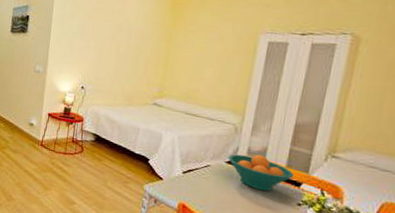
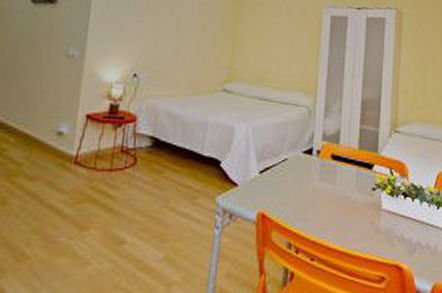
fruit bowl: present [228,154,295,191] -> none [305,139,367,181]

